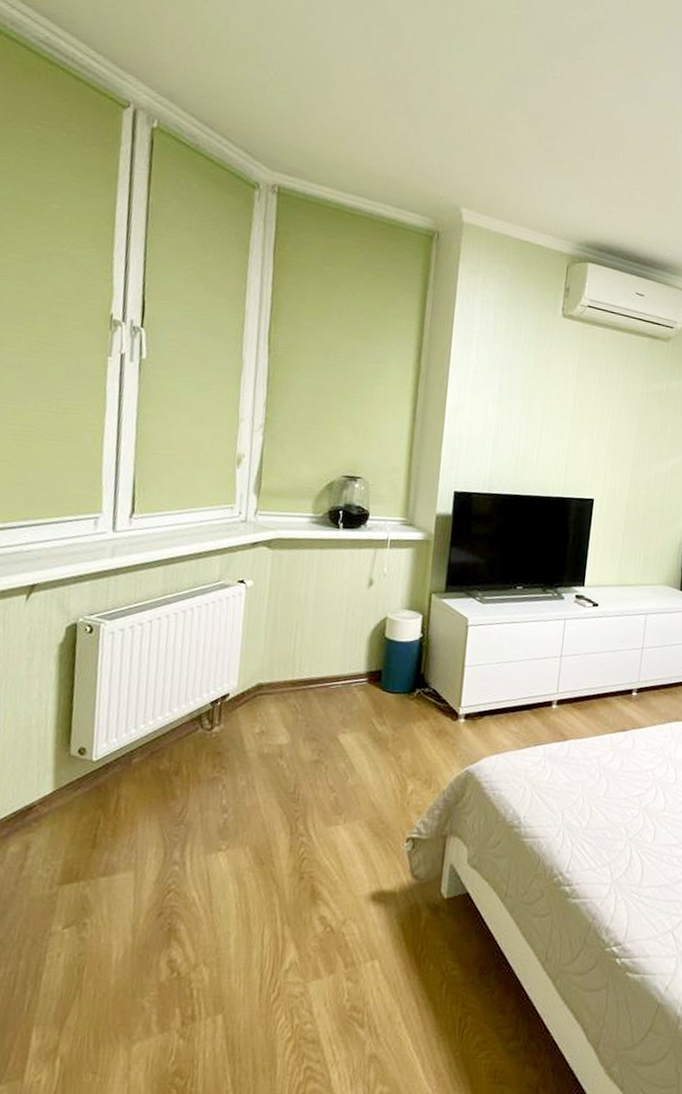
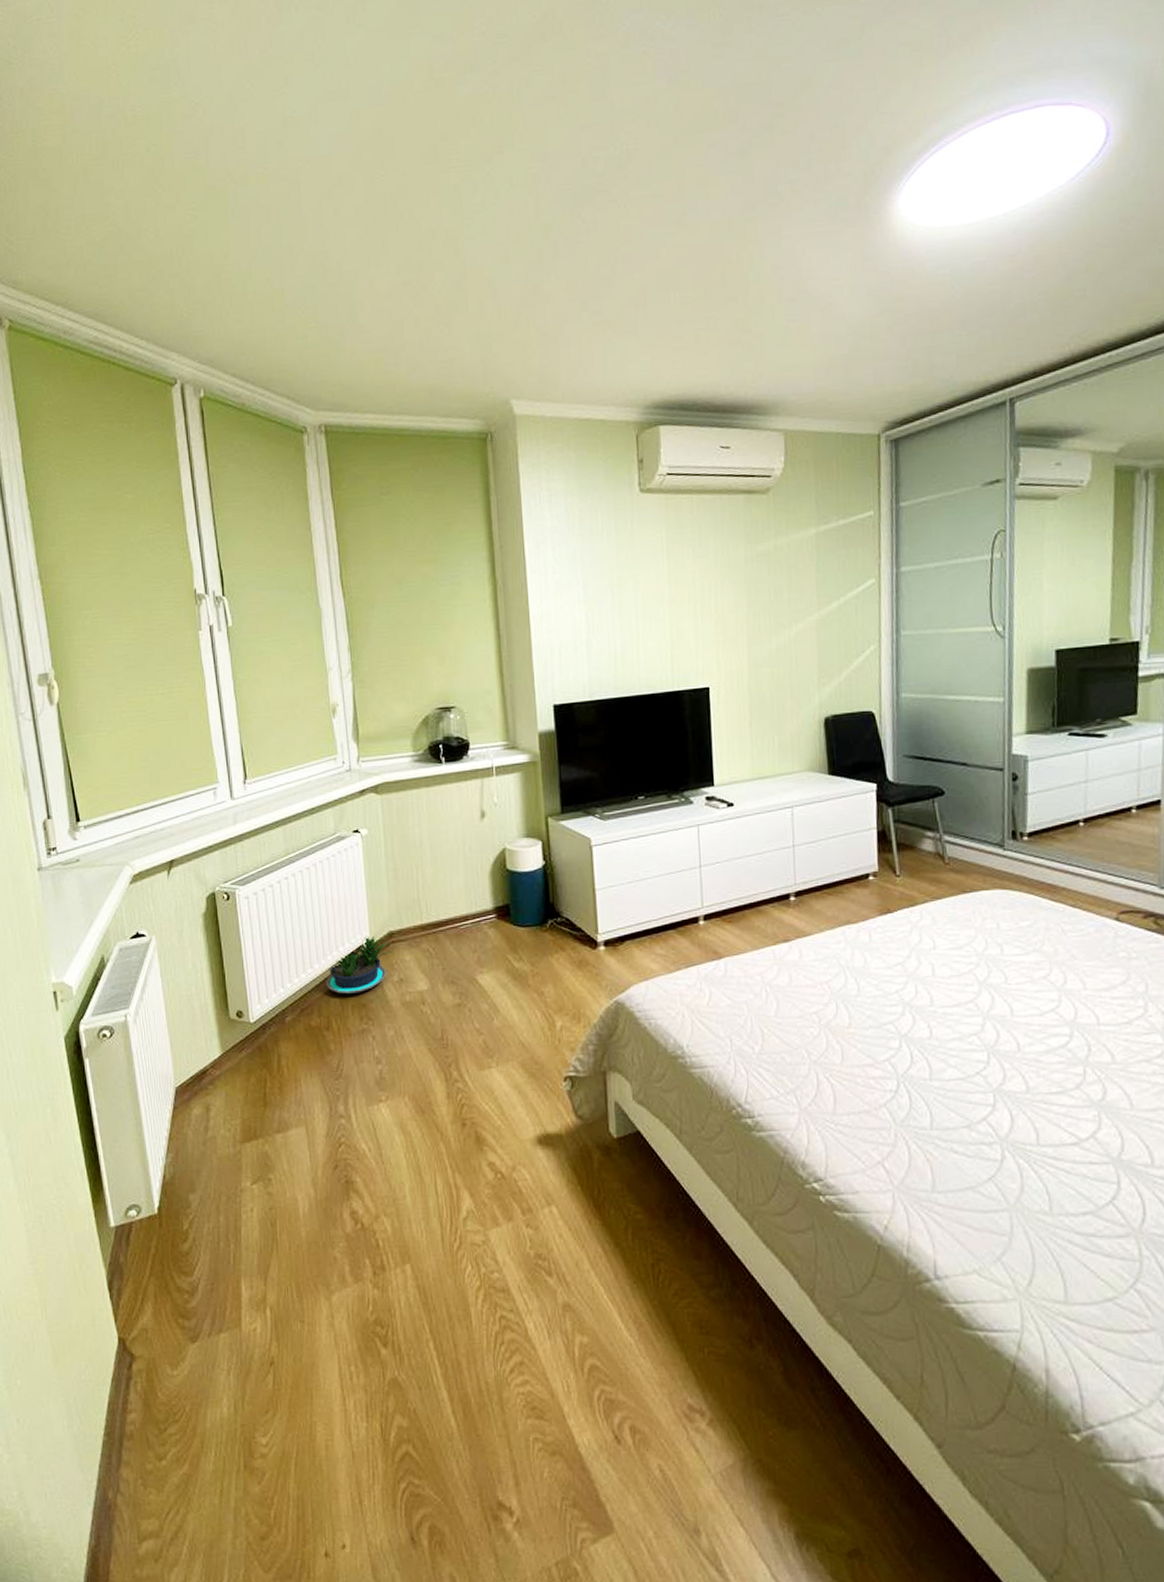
potted plant: none [183,685,258,741] -> present [326,935,393,994]

